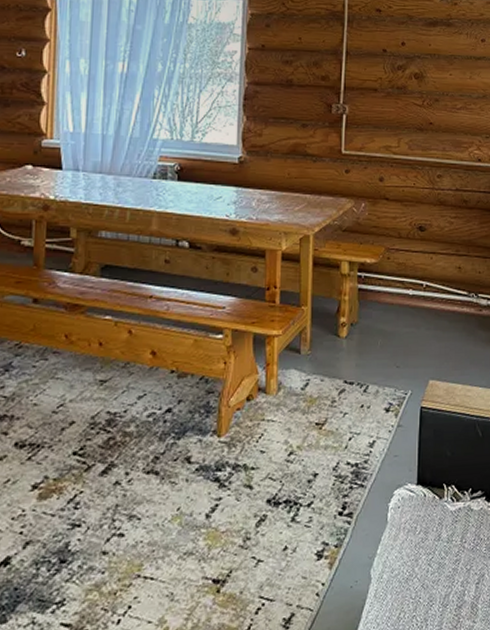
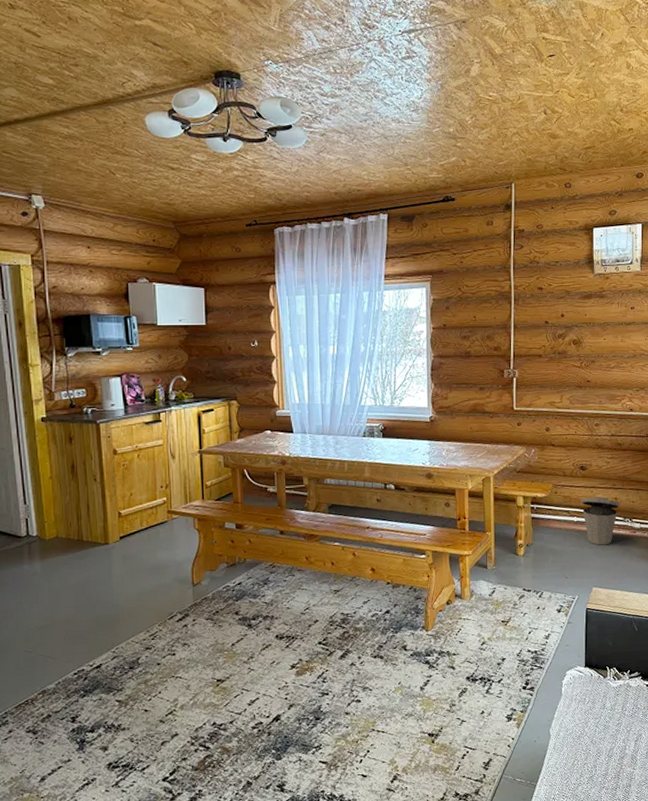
trash can: none [419,265,465,326] -> present [581,497,621,545]

